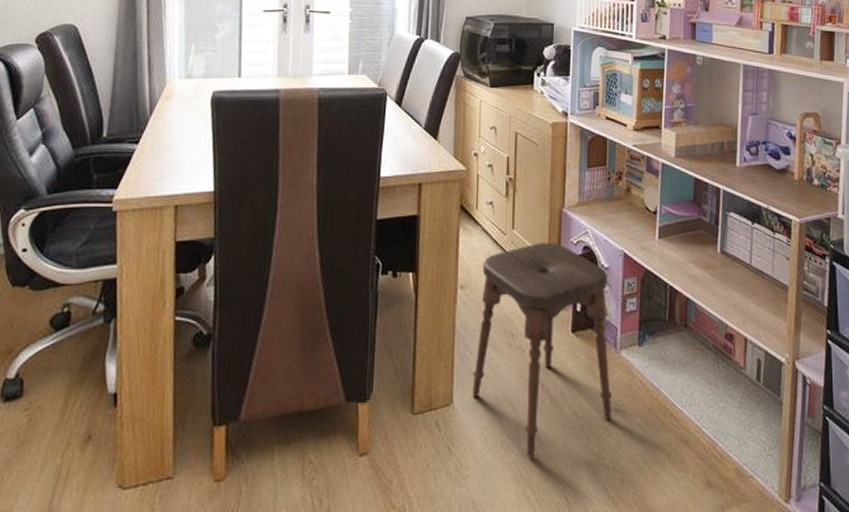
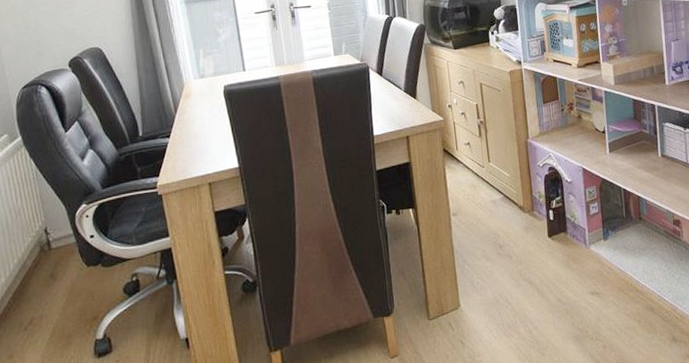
stool: present [472,243,612,458] -> none [468,168,590,340]

